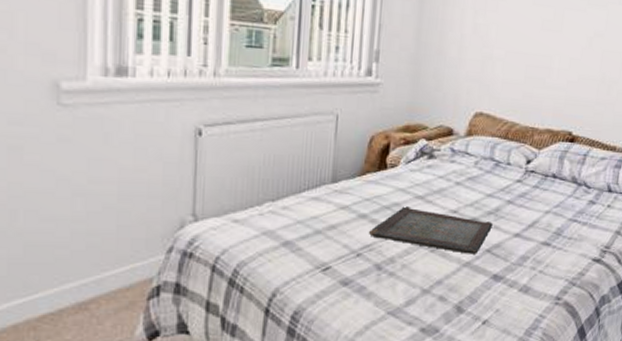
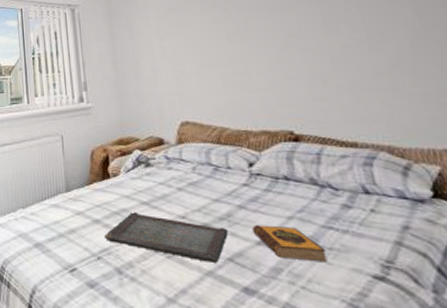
hardback book: none [514,218,566,250] -> present [252,224,328,263]

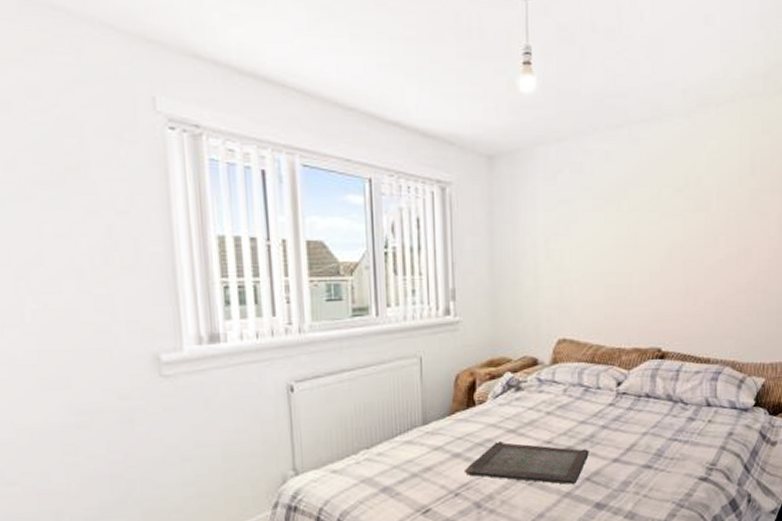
hardback book: present [252,224,328,263] -> none [611,442,668,472]

